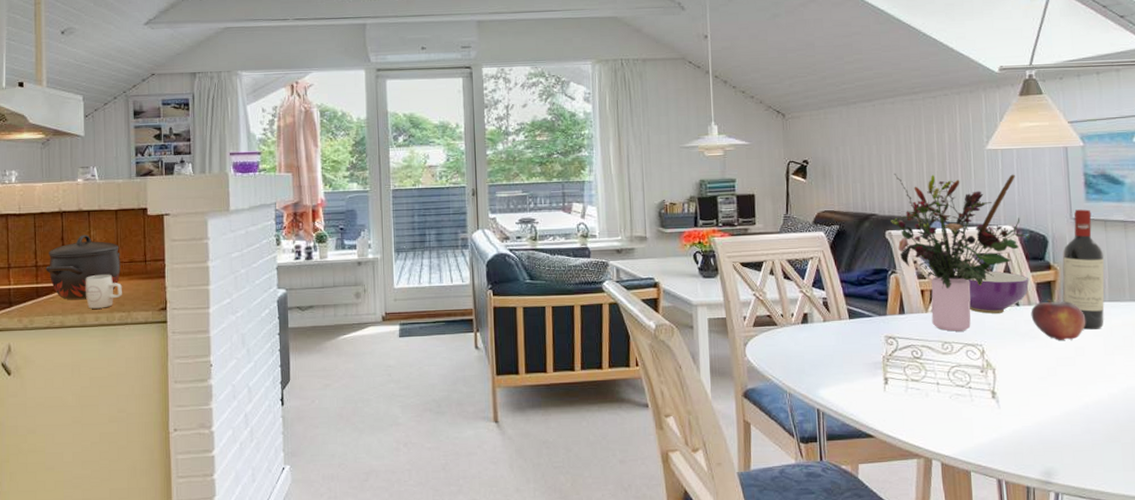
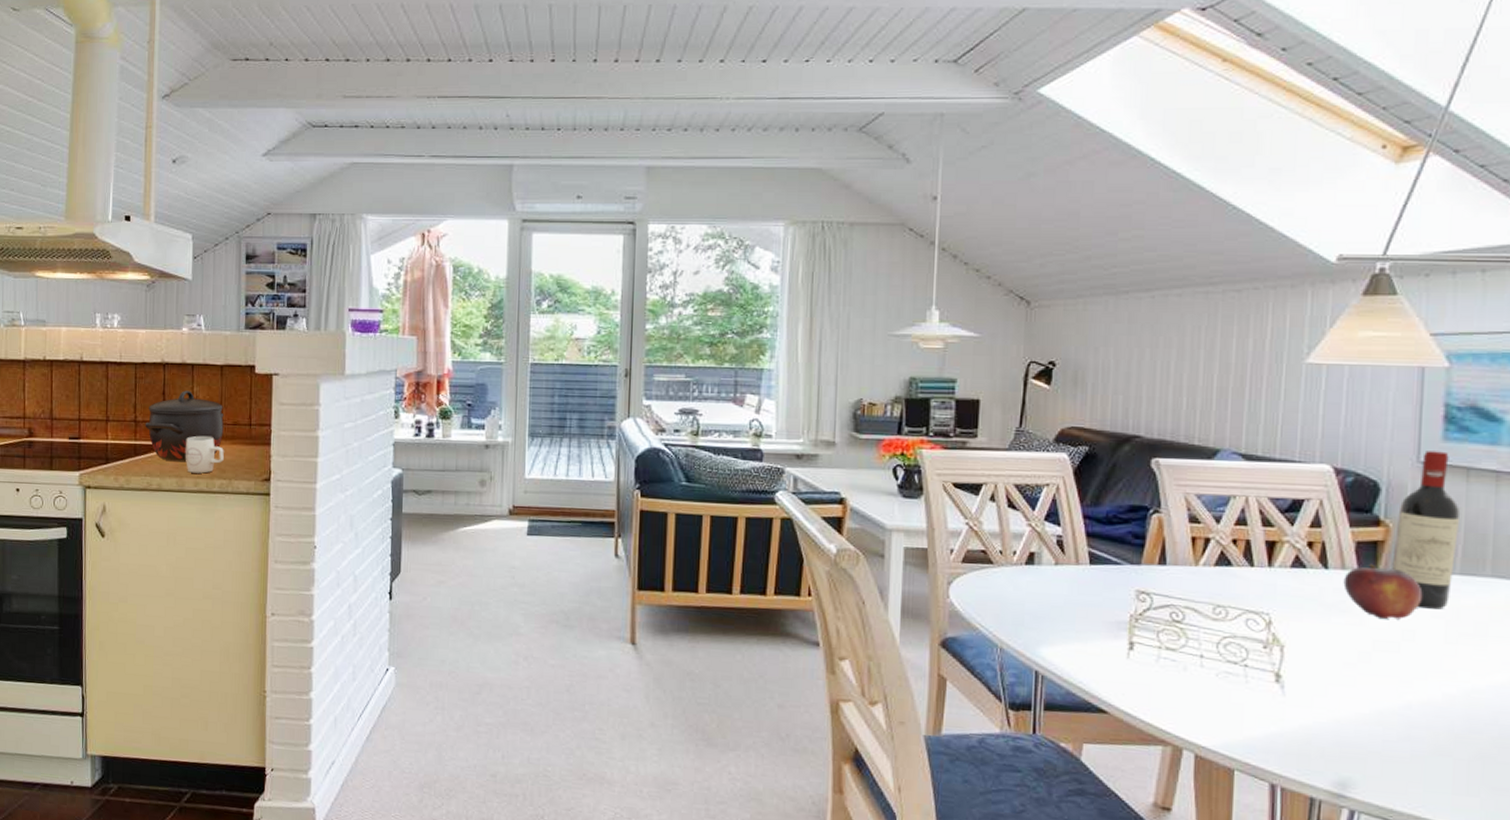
bouquet: present [891,173,1030,332] -> none [1160,385,1355,594]
bowl: present [954,271,1029,314] -> none [1241,516,1346,576]

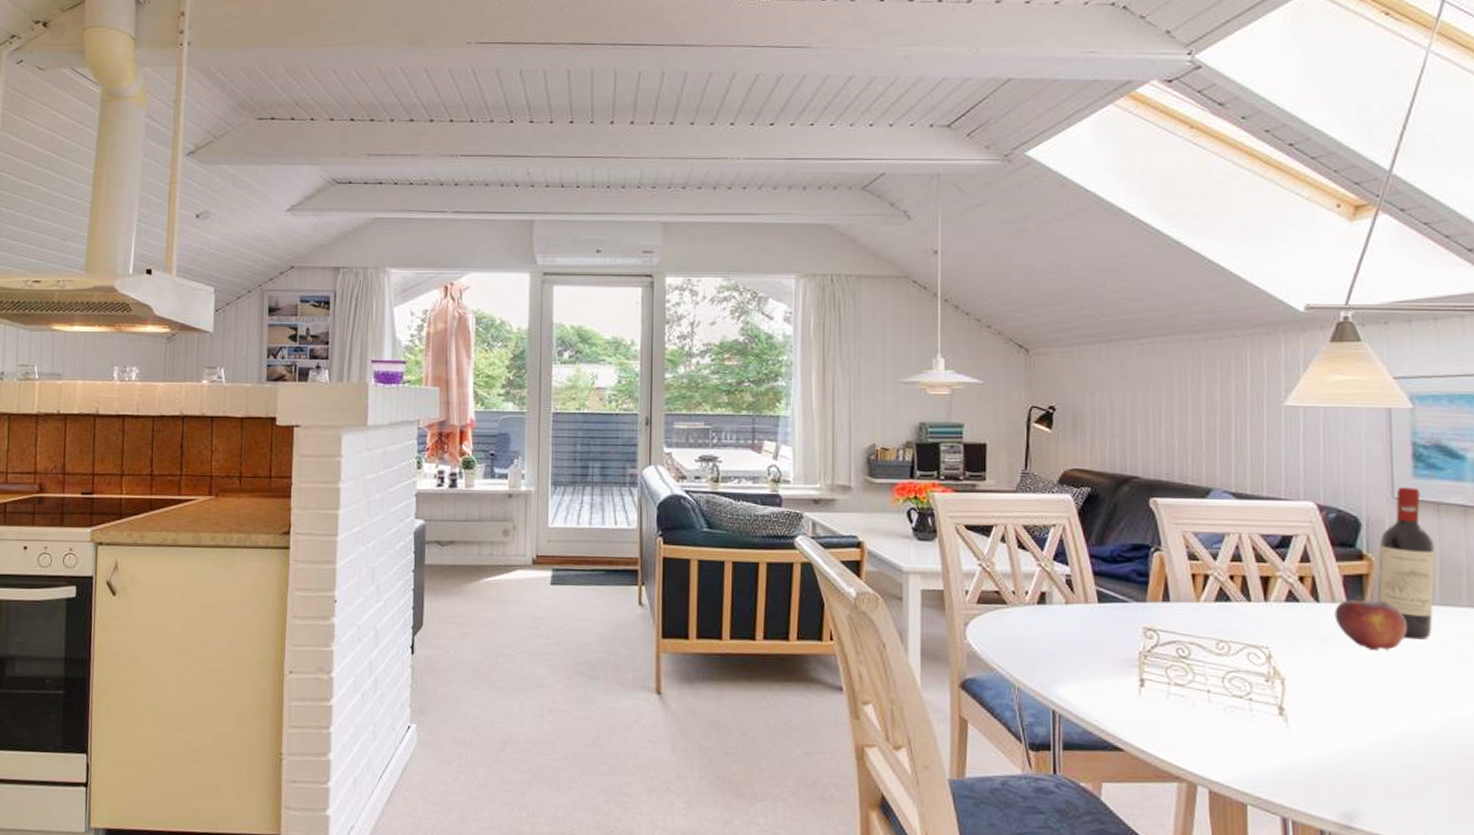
cooking pot: present [145,390,224,462] -> none [161,443,243,516]
mug: present [185,436,224,474] -> none [202,490,243,528]

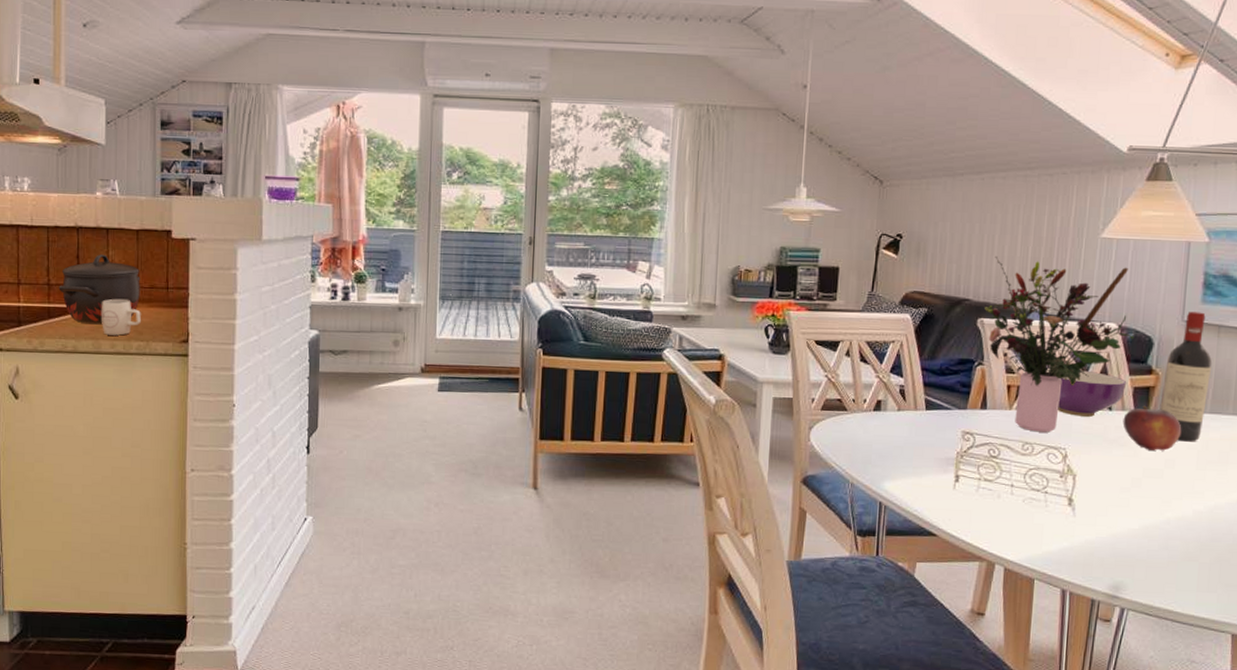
cooking pot: none [161,443,243,516] -> present [58,254,140,325]
mug: none [202,490,243,528] -> present [101,299,141,336]
bouquet: none [1157,428,1337,629] -> present [985,255,1135,433]
bowl: none [1236,553,1333,610] -> present [1046,367,1126,417]

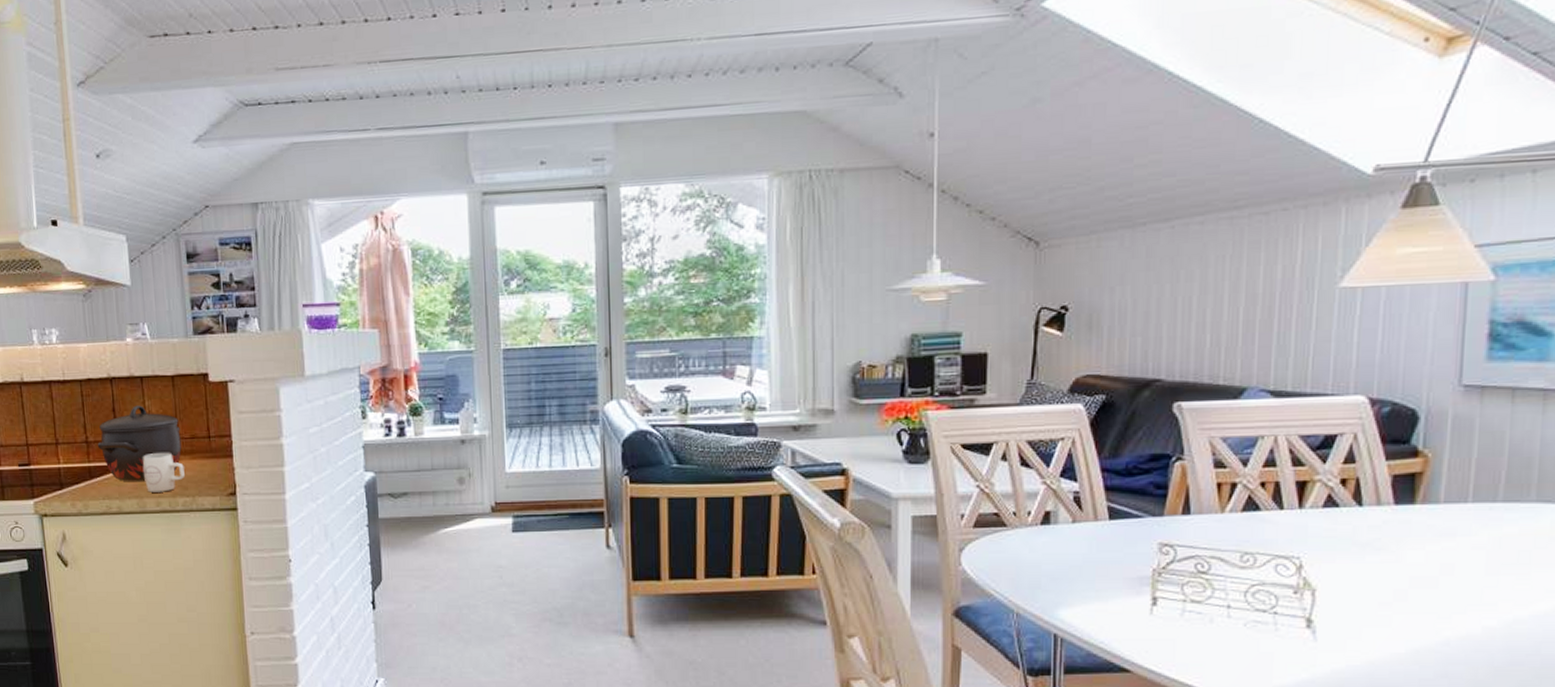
bouquet: present [985,255,1135,433] -> none [1182,322,1392,539]
bowl: present [1046,367,1126,417] -> none [1269,457,1381,516]
fruit: present [1123,405,1182,451] -> none [1378,497,1463,554]
wine bottle: present [1159,311,1213,442] -> none [1430,372,1505,540]

